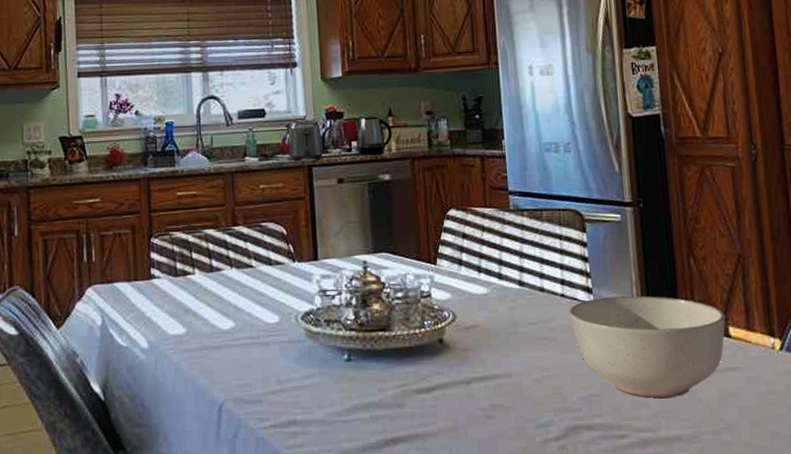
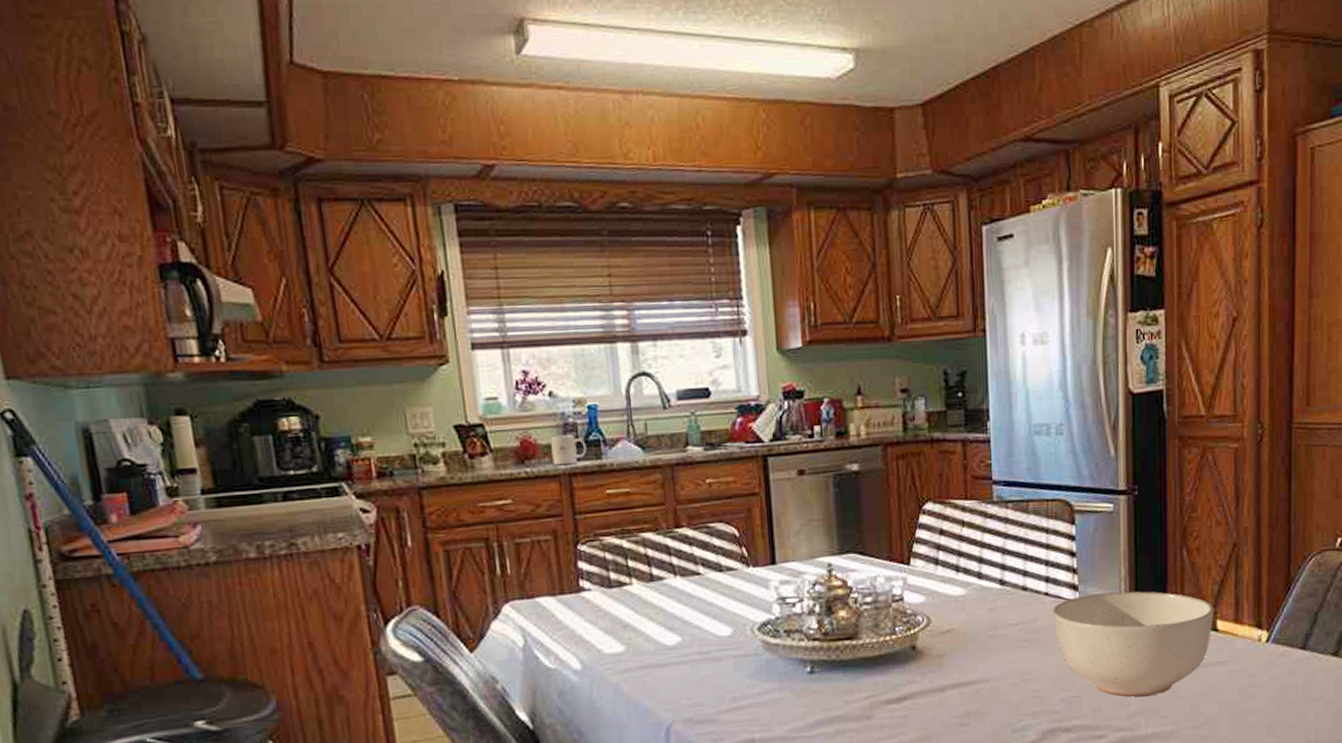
mug: none [135,146,163,171] -> present [551,434,587,466]
toaster: present [288,119,323,162] -> none [738,400,780,451]
kettle: present [355,116,392,156] -> none [818,394,862,443]

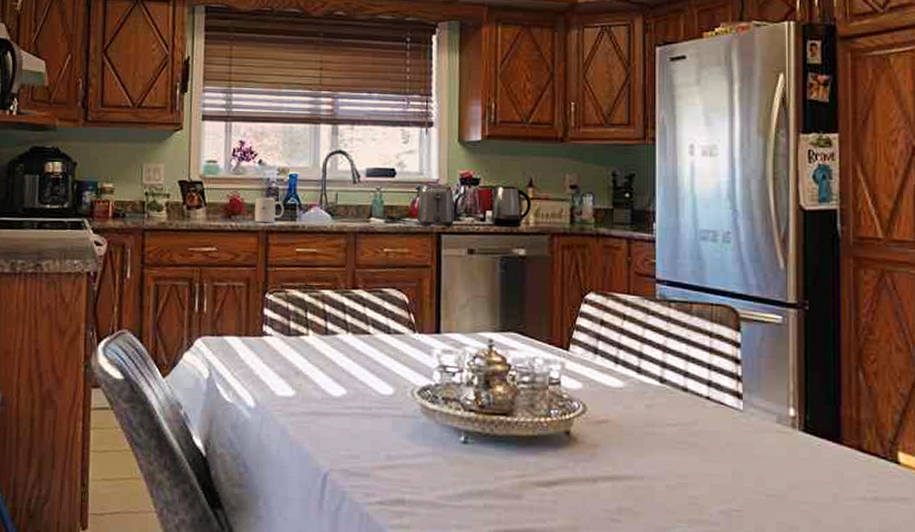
toaster: none [738,400,780,451] -> present [417,183,454,227]
kettle: none [818,394,862,443] -> present [492,185,531,228]
bowl: present [1052,591,1215,697] -> none [714,405,896,523]

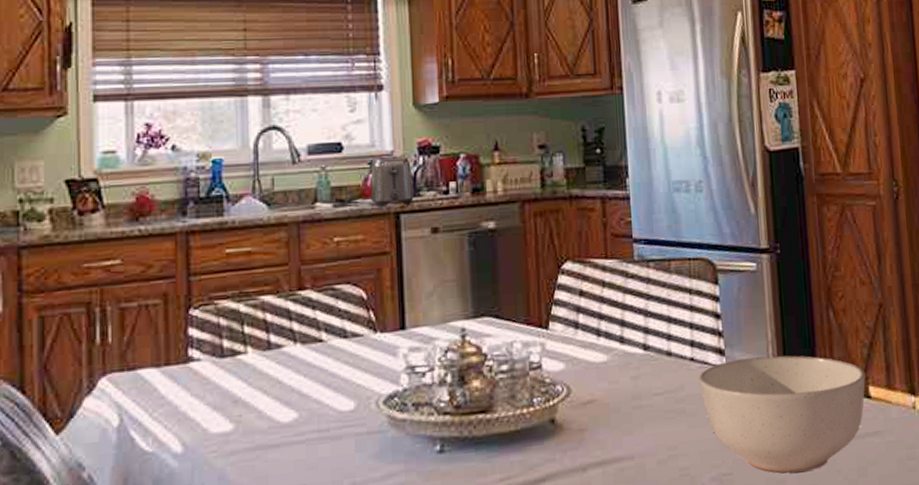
mug: present [255,197,284,223] -> none [170,190,208,223]
kettle: present [492,185,531,228] -> none [454,150,499,200]
bowl: none [714,405,896,523] -> present [699,355,866,473]

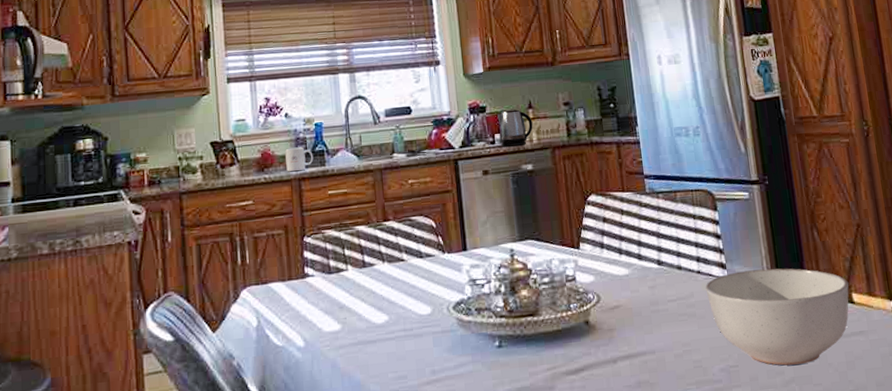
mug: none [170,190,208,223] -> present [285,147,314,172]
toaster: present [370,155,414,208] -> none [433,115,468,156]
kettle: none [454,150,499,200] -> present [497,109,533,148]

